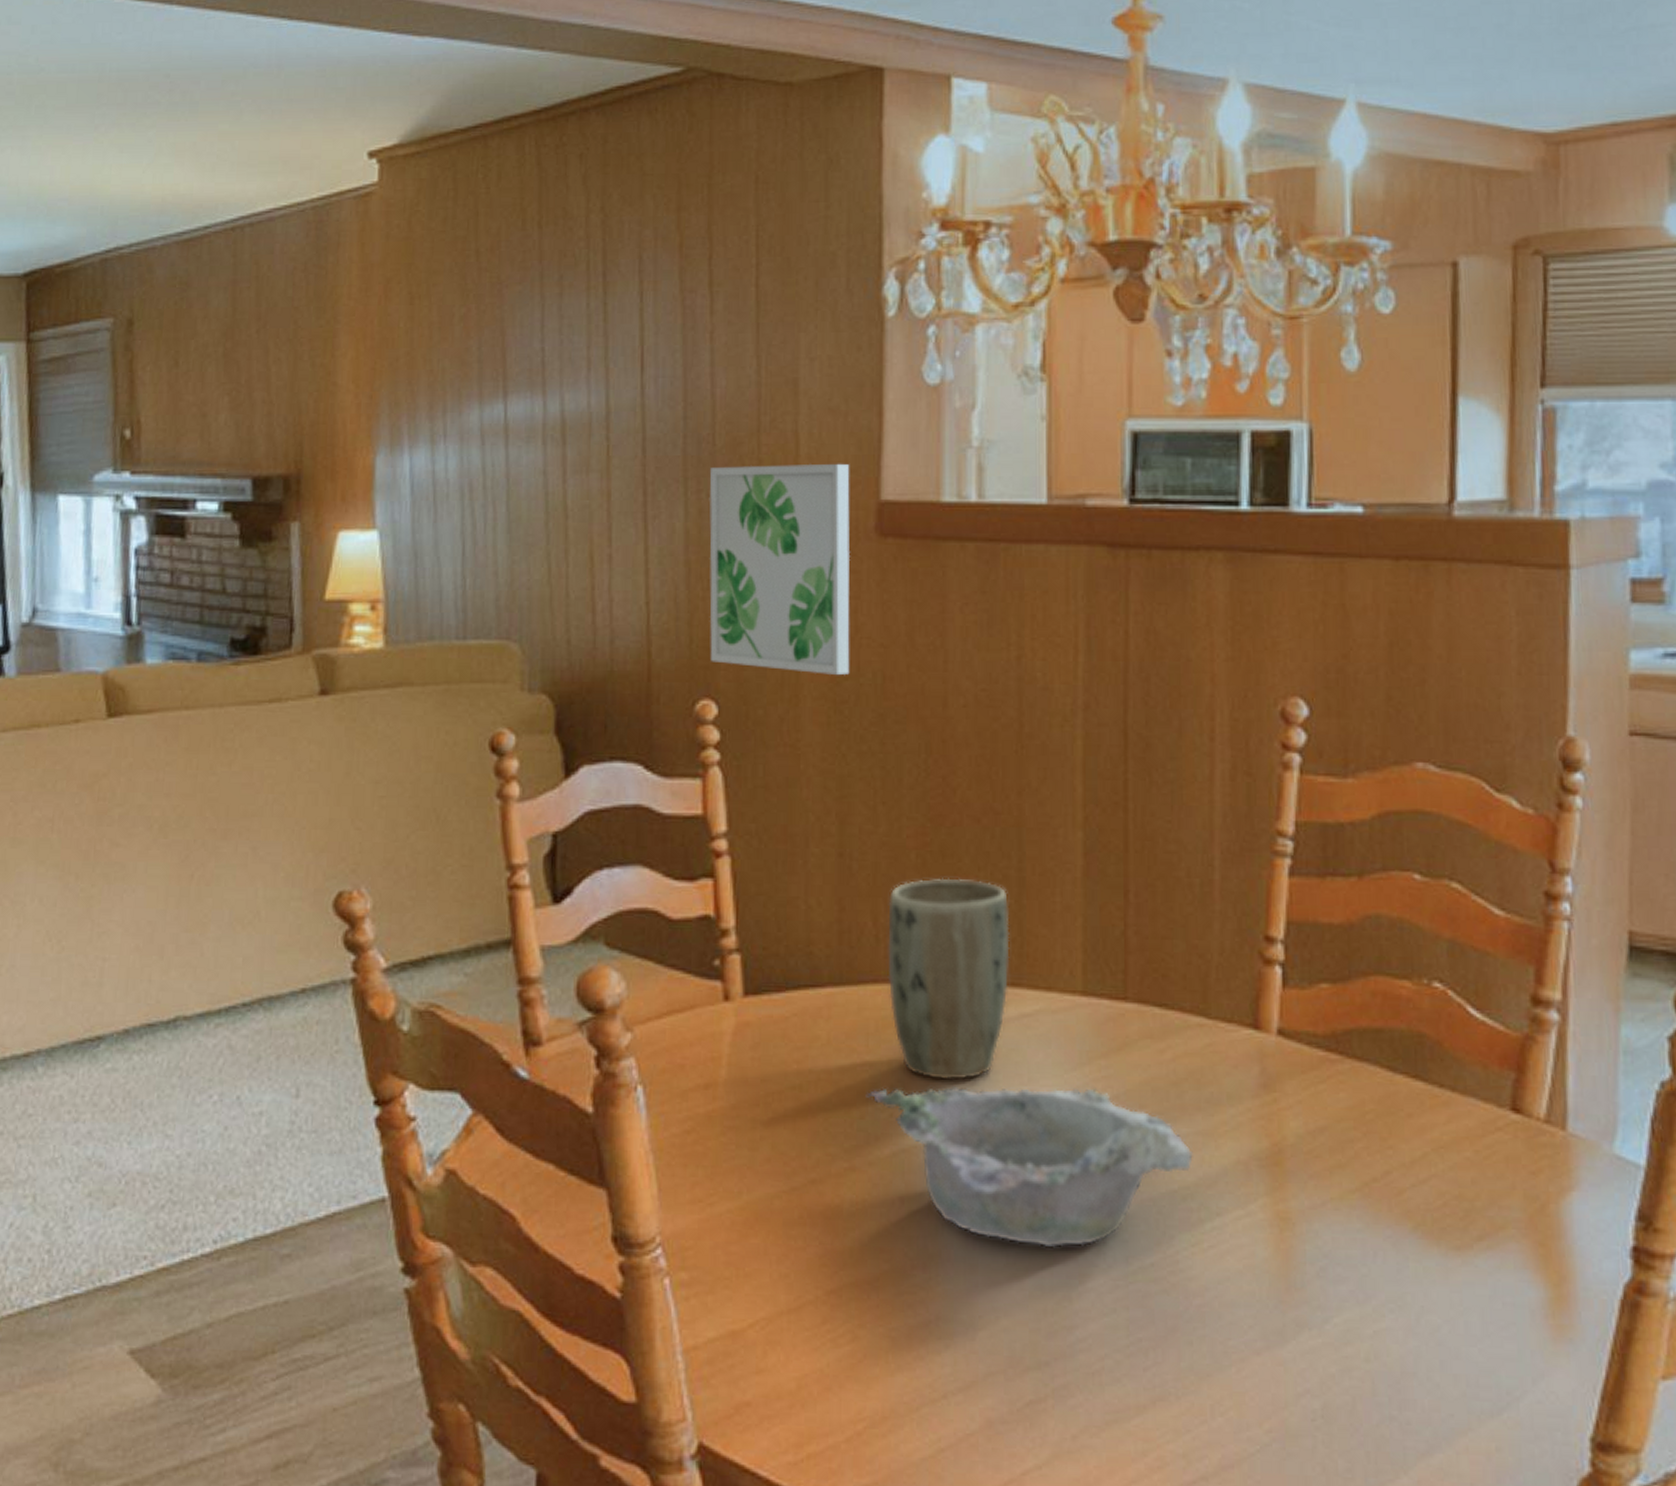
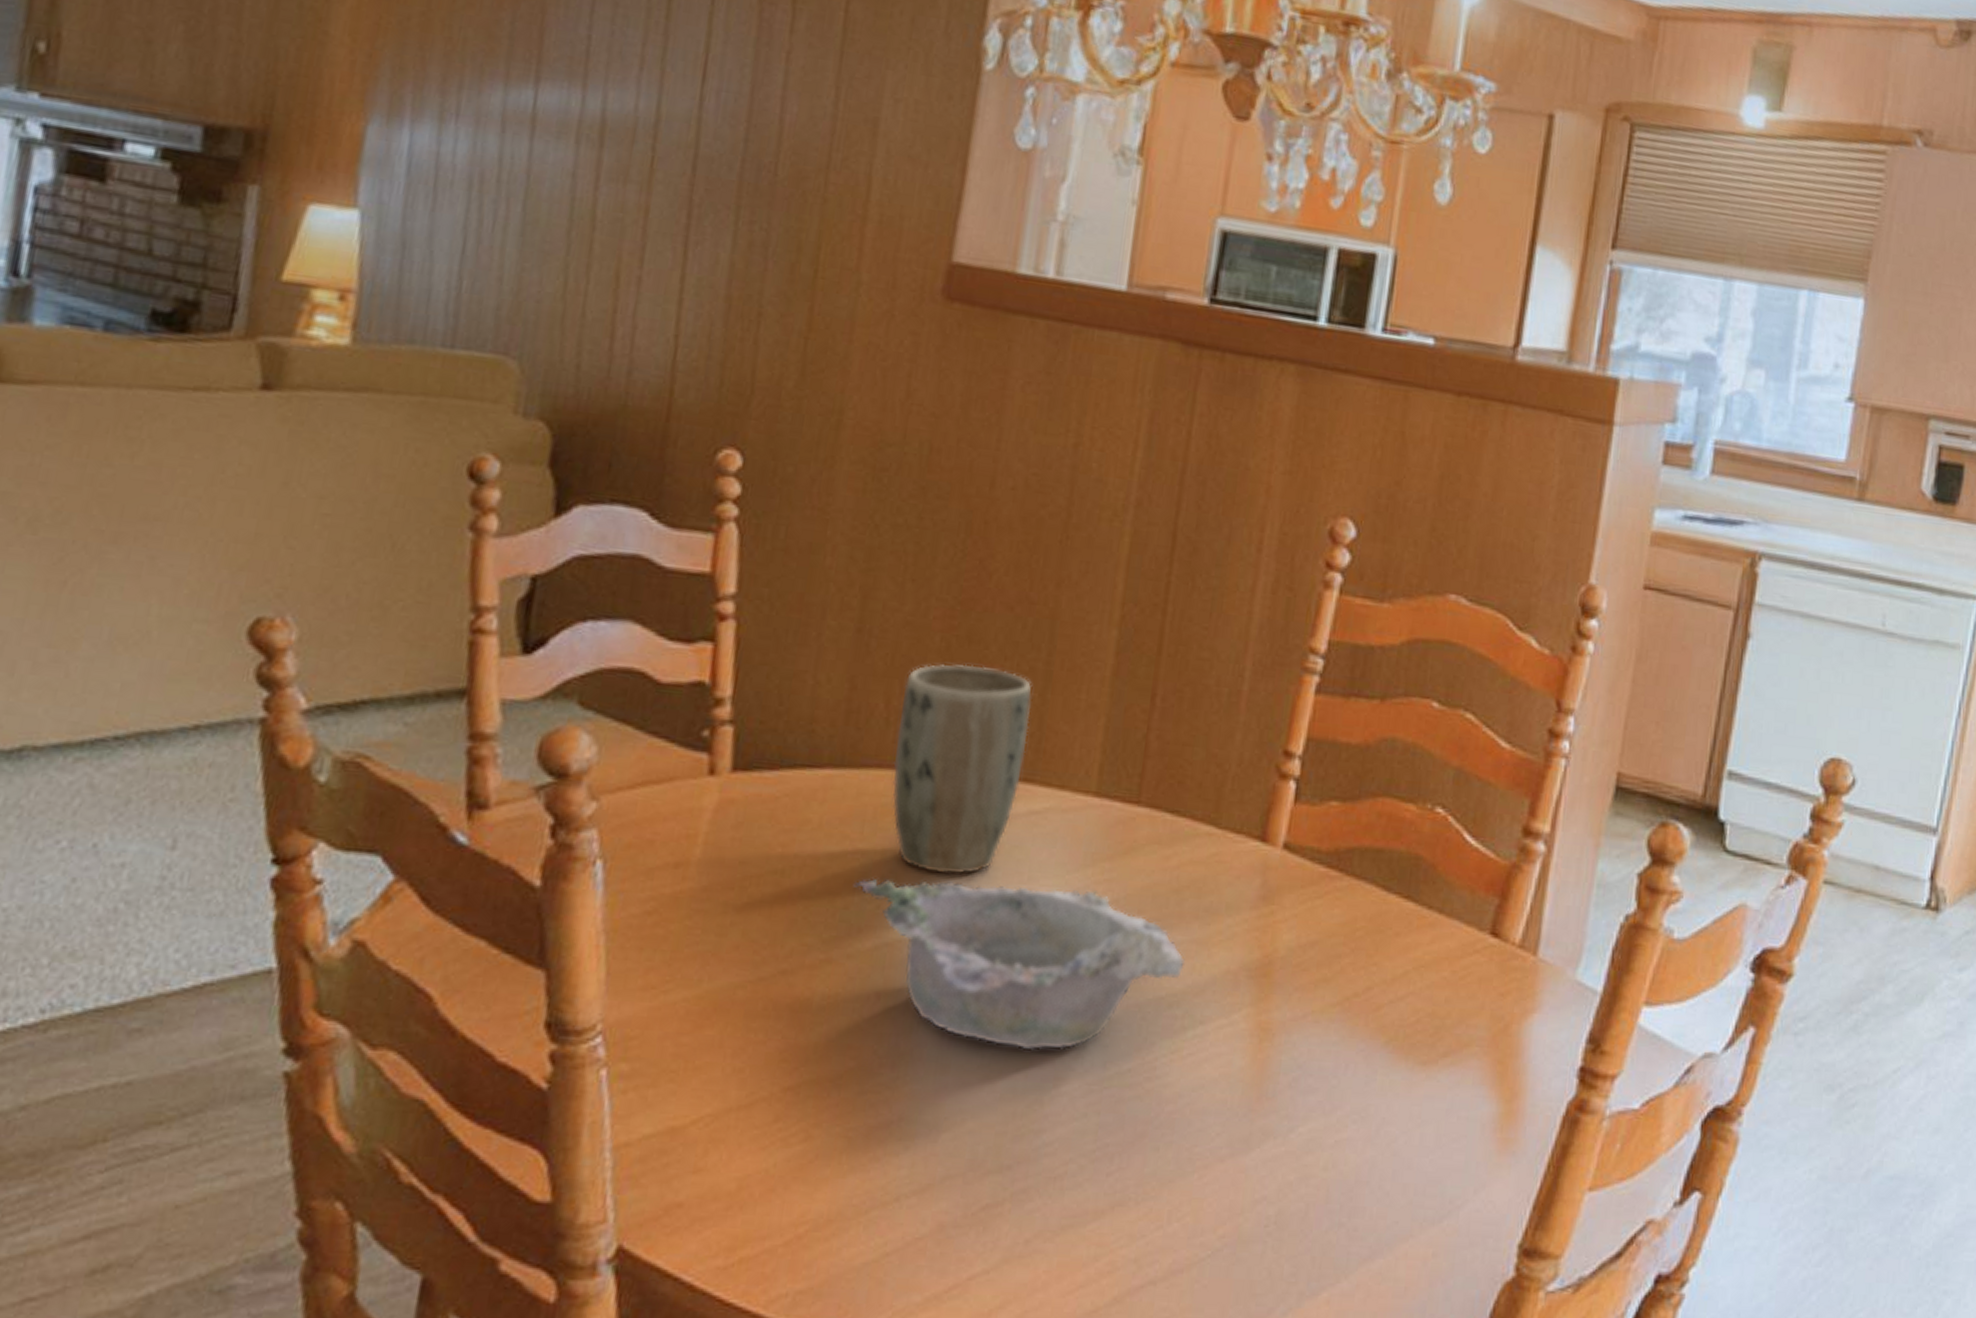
wall art: present [709,463,850,676] -> none [741,199,923,441]

